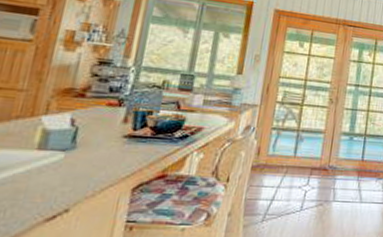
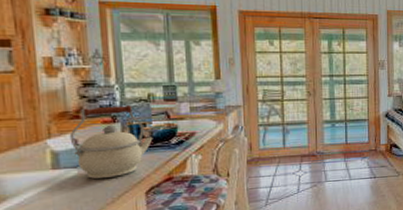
kettle: none [66,87,157,167] -> present [69,105,153,179]

